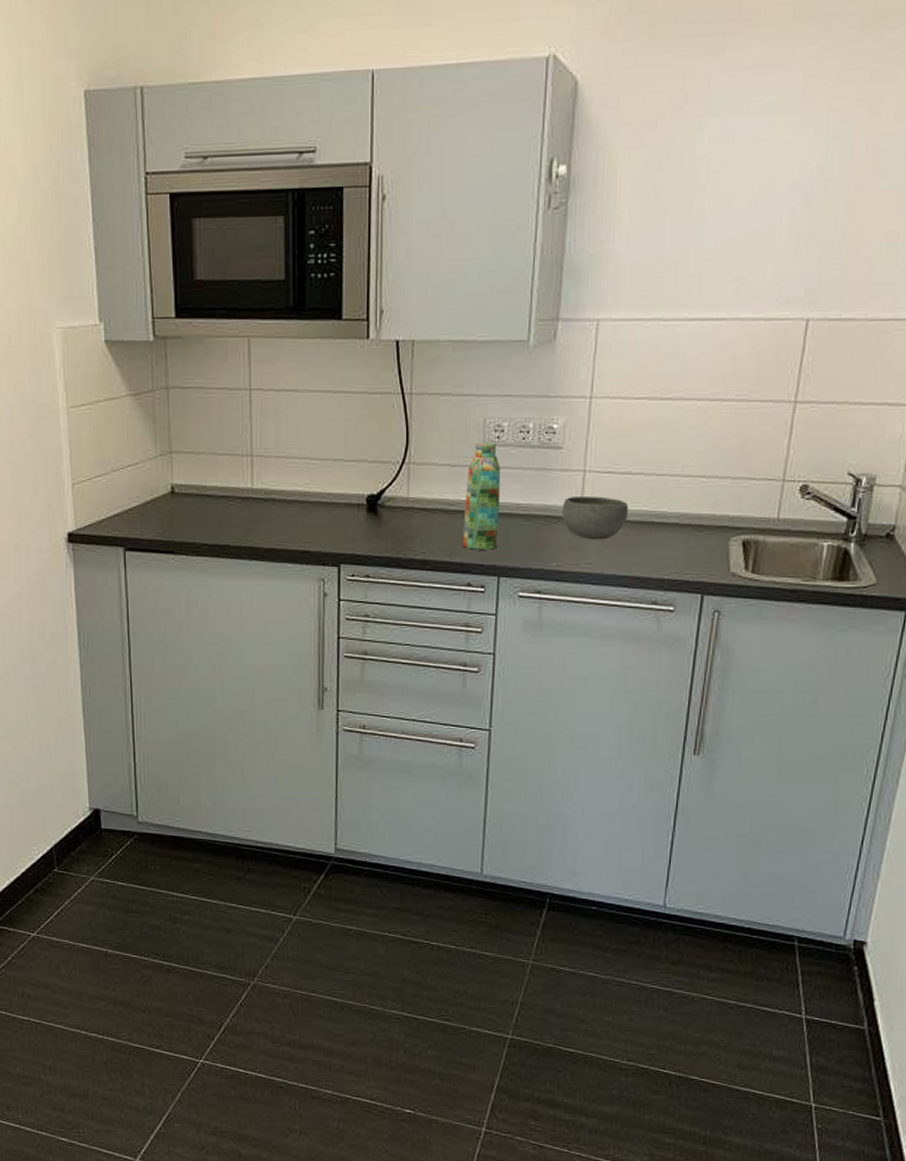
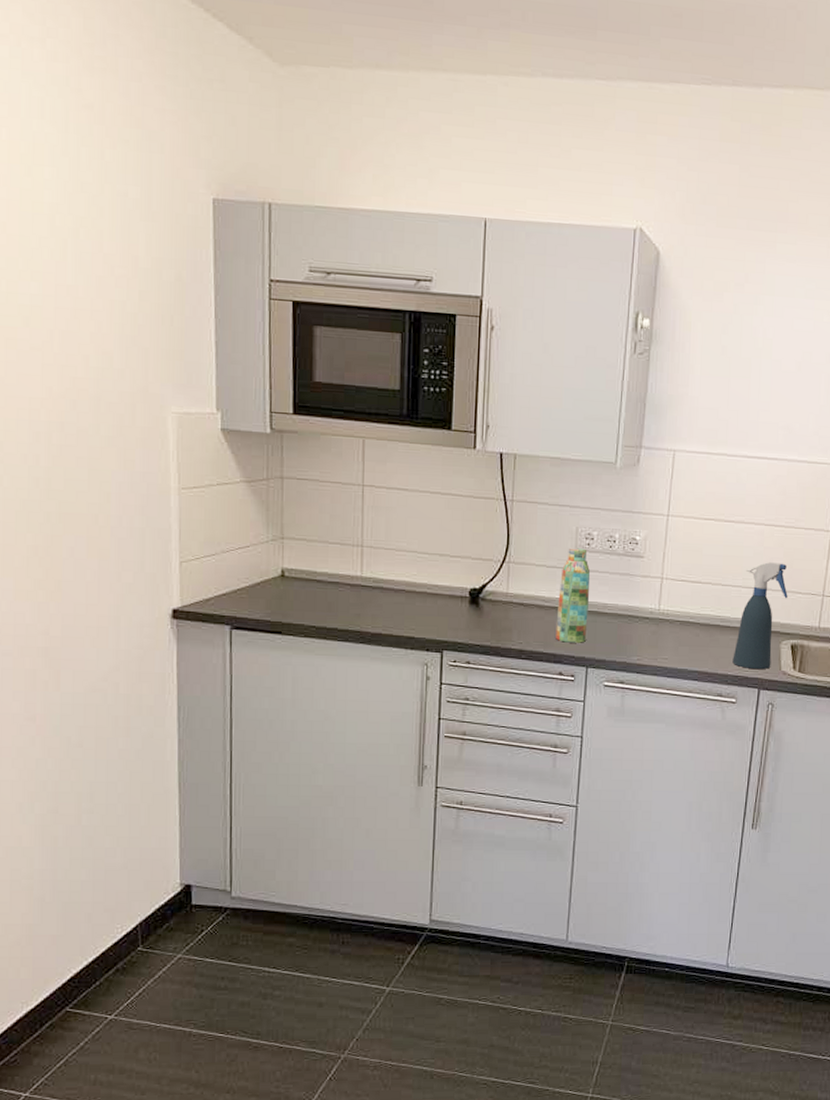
bowl: present [562,496,629,540] -> none [642,600,699,639]
spray bottle: none [670,444,739,571] -> present [732,562,788,669]

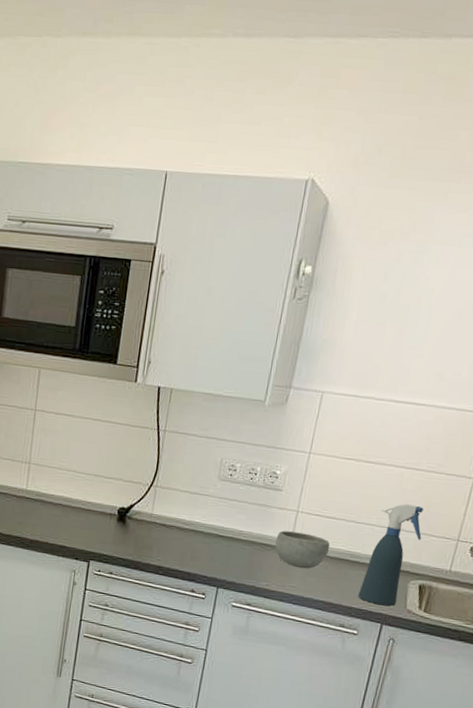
water bottle: present [556,548,590,643] -> none [191,478,230,565]
bowl: none [642,600,699,639] -> present [274,531,330,569]

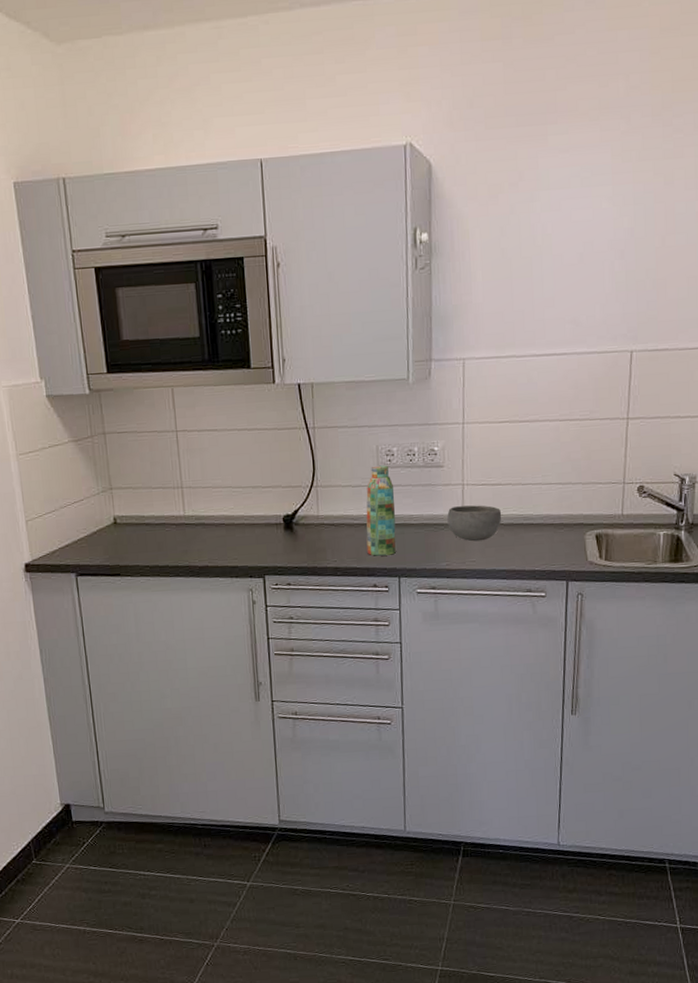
water bottle: none [191,478,230,565] -> present [366,465,396,556]
spray bottle: present [358,504,424,606] -> none [538,456,588,562]

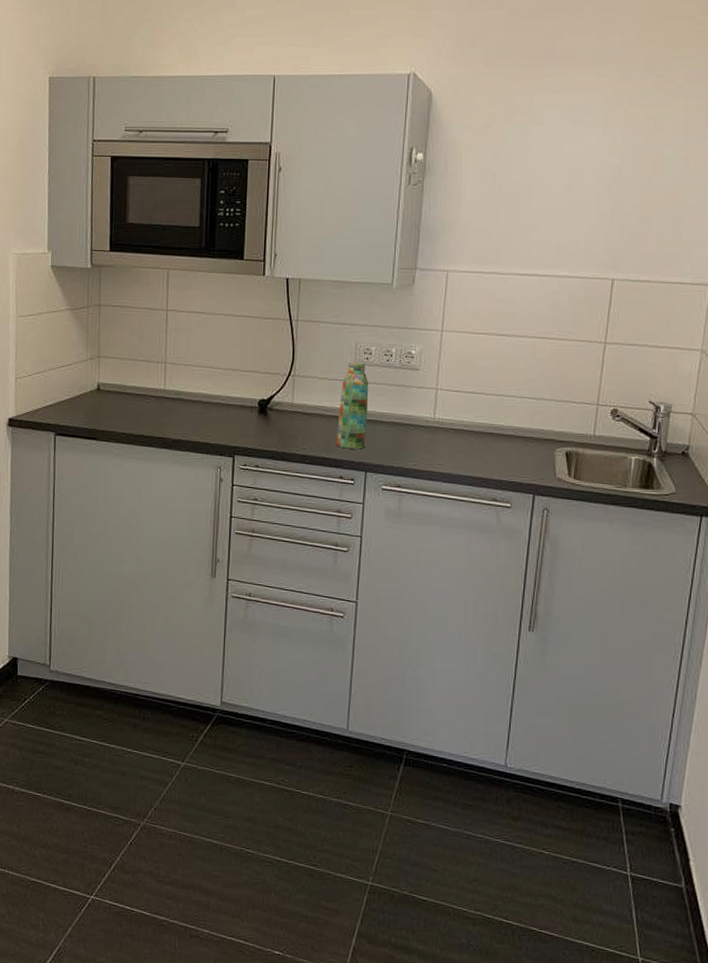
bowl: present [447,505,502,542] -> none [418,409,473,446]

